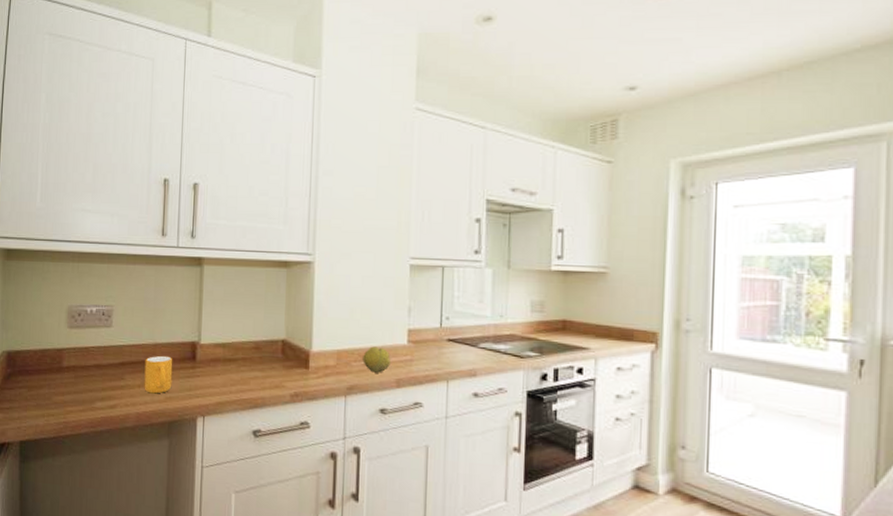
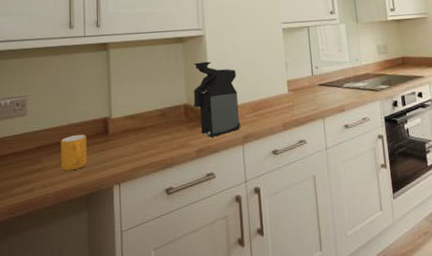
coffee maker: none [293,293,347,382] -> present [193,61,241,137]
fruit: present [363,346,391,373] -> none [253,98,277,121]

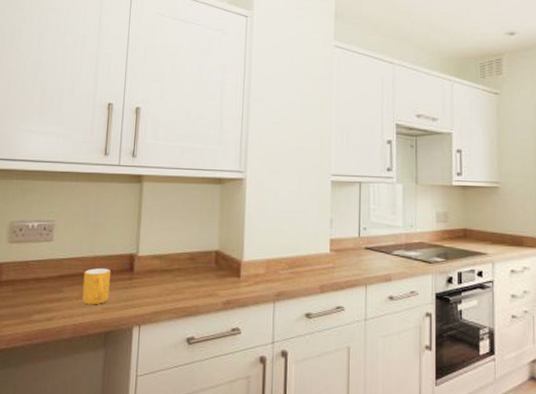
coffee maker: present [193,61,241,137] -> none [226,207,275,290]

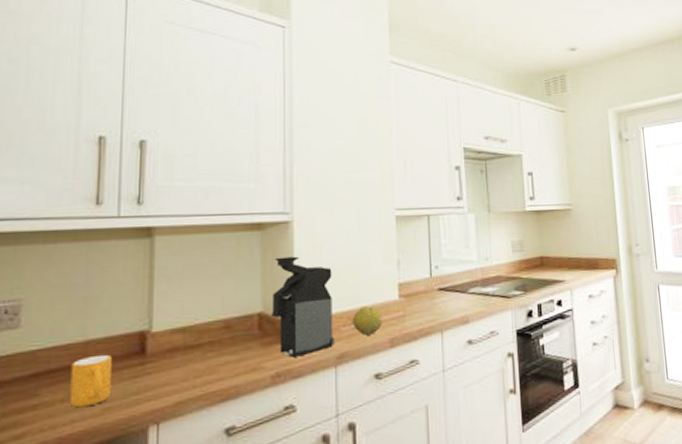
coffee maker: none [226,207,275,290] -> present [272,256,335,358]
fruit: none [290,255,315,280] -> present [352,306,383,335]

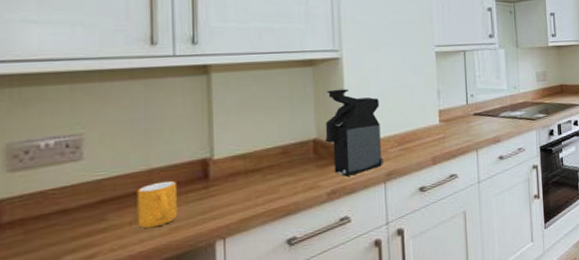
fruit: present [352,306,383,335] -> none [399,130,426,155]

